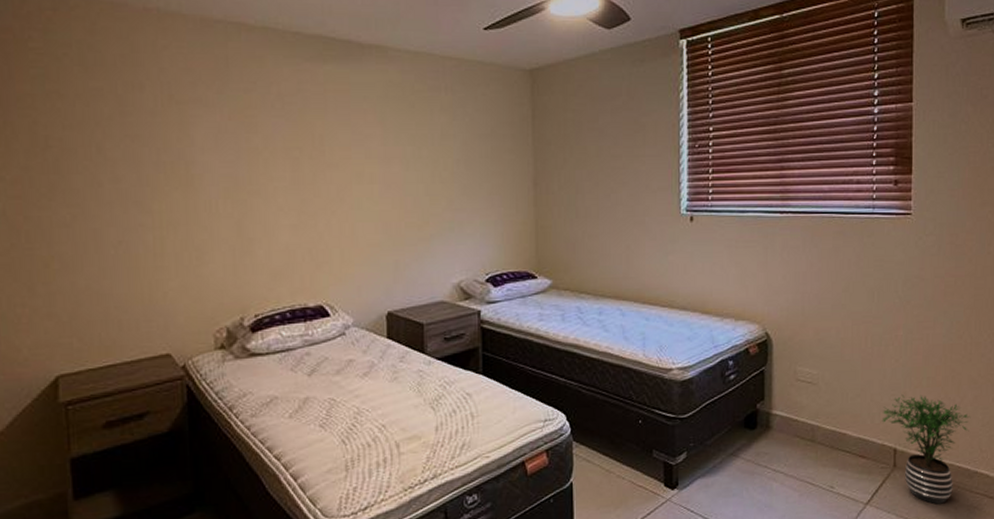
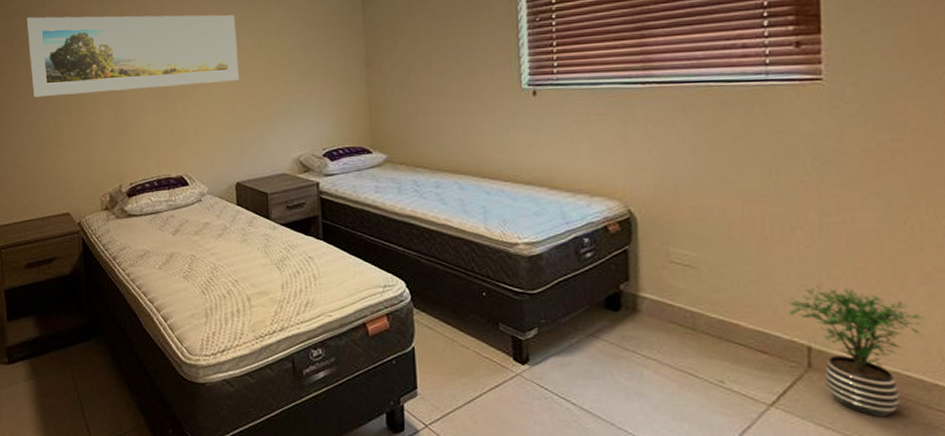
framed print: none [117,101,394,206] -> present [27,14,239,98]

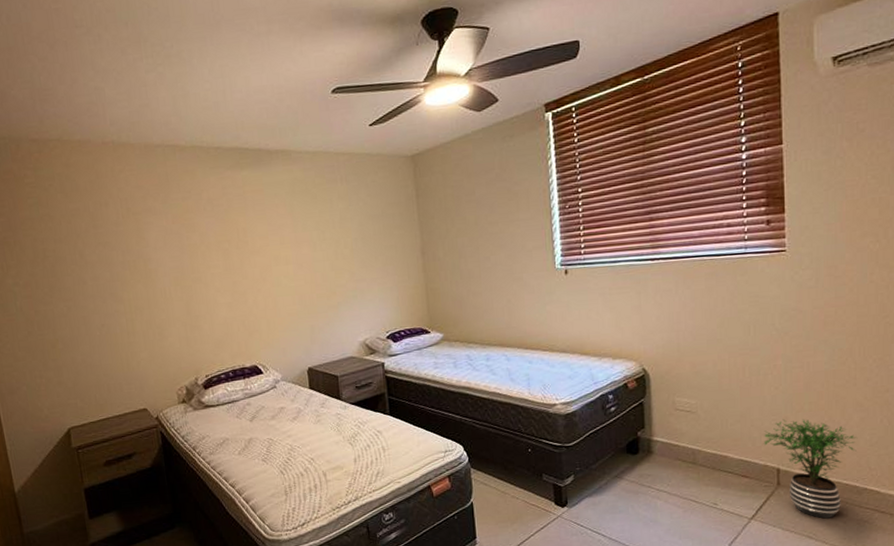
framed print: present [27,14,239,98] -> none [90,209,306,297]

